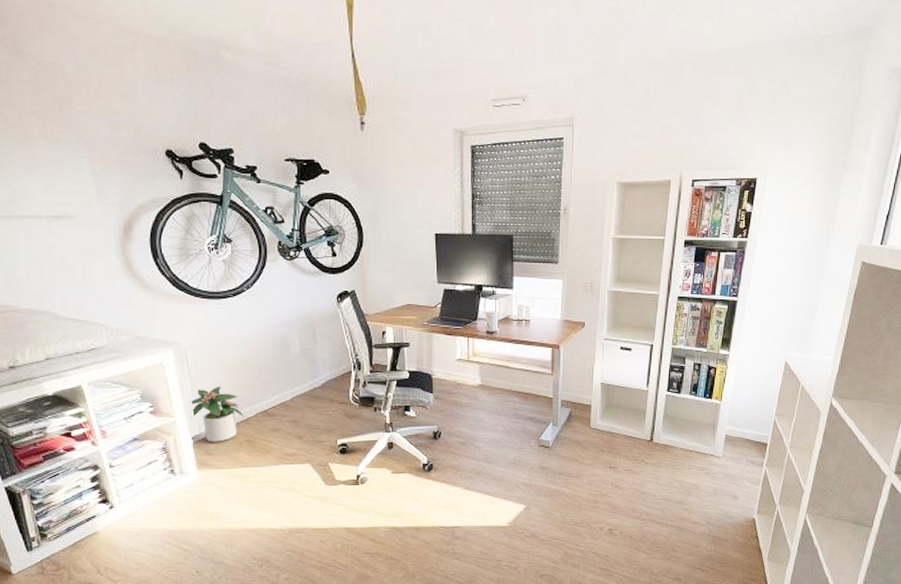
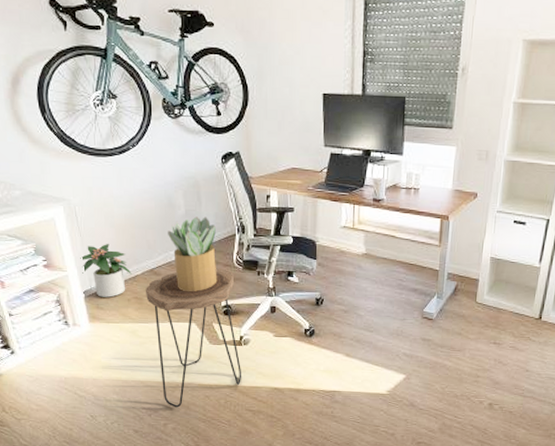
side table: none [259,406,360,556] -> present [146,268,242,408]
potted plant: none [282,355,333,431] -> present [168,216,217,291]

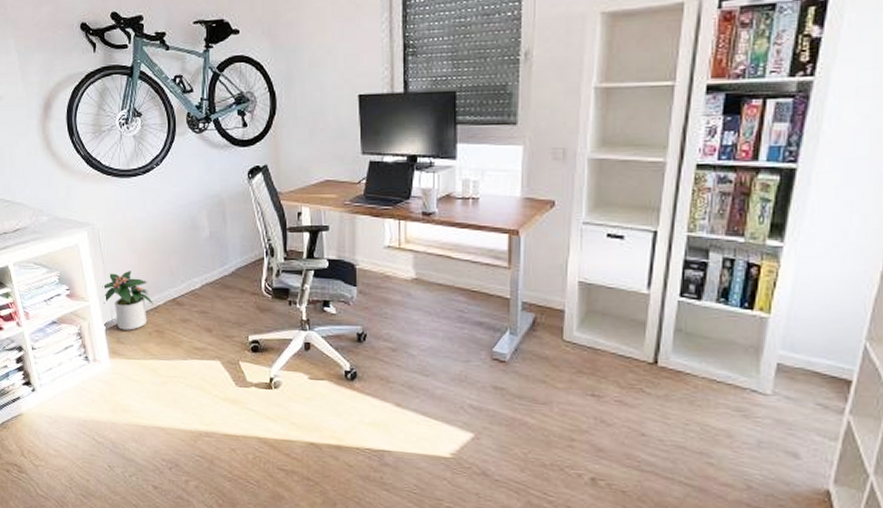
side table: present [146,268,242,408] -> none [168,297,273,462]
potted plant: present [168,216,217,291] -> none [191,239,244,324]

